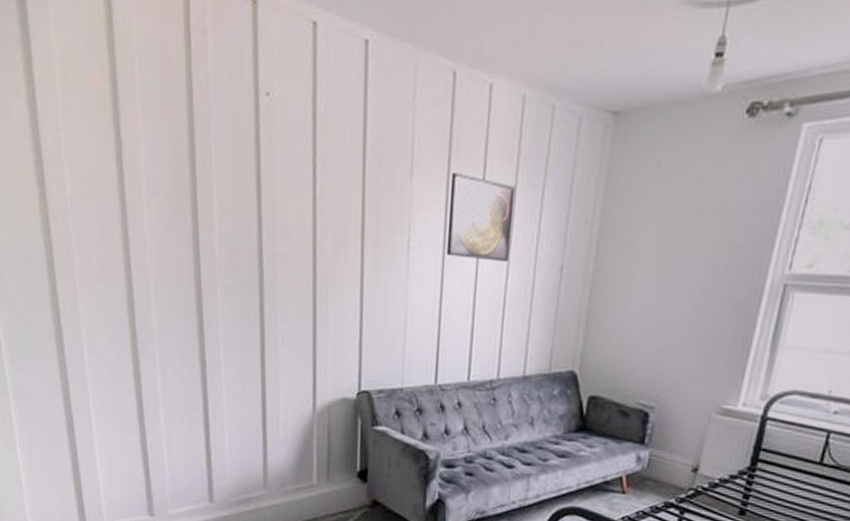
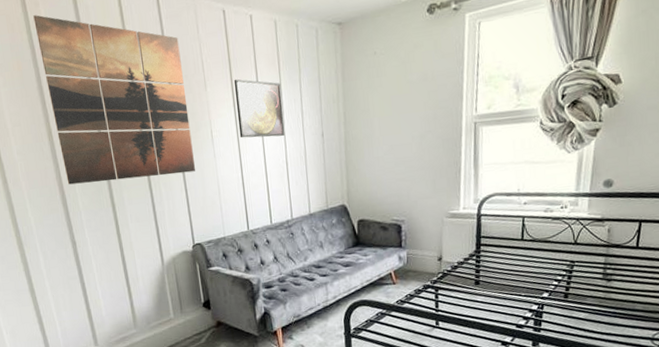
wall art: none [197,45,386,292] -> present [33,15,195,185]

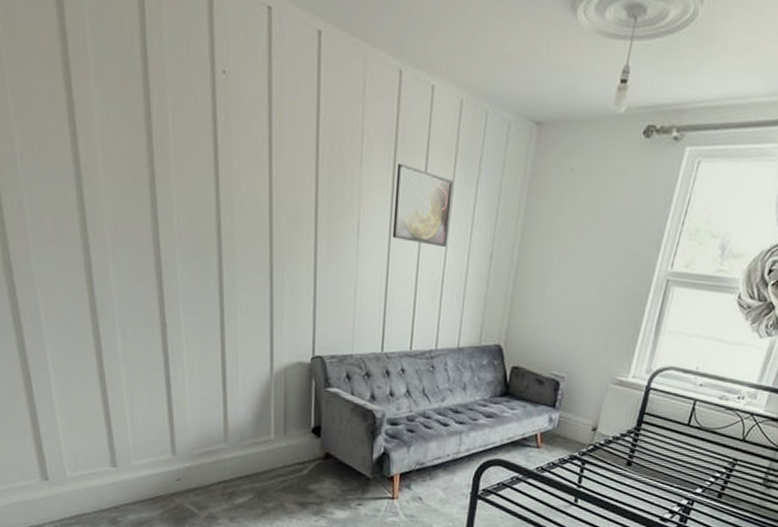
wall art: present [33,15,195,185] -> none [152,15,338,268]

